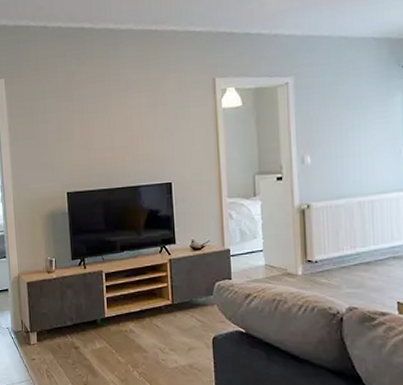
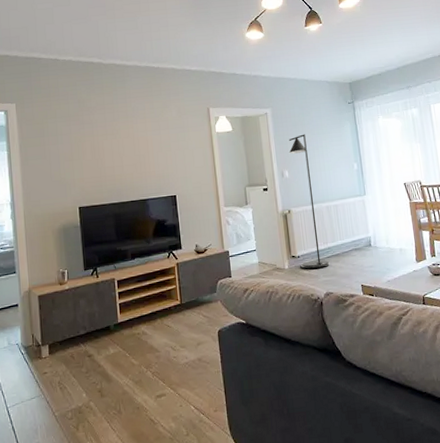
floor lamp: none [313,109,357,277] -> present [288,134,330,269]

